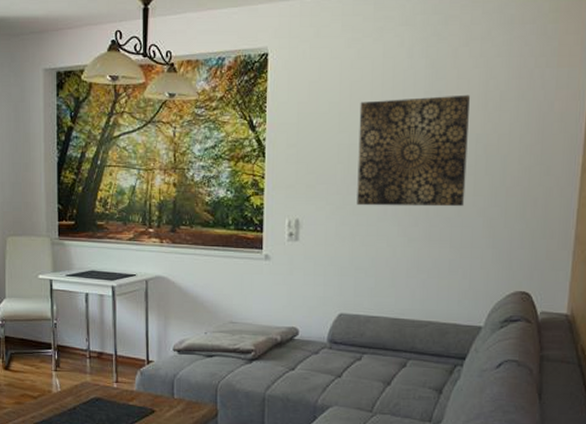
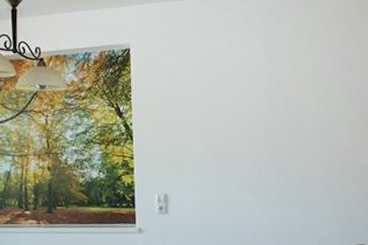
wall art: present [357,94,470,207] -> none [213,81,308,179]

